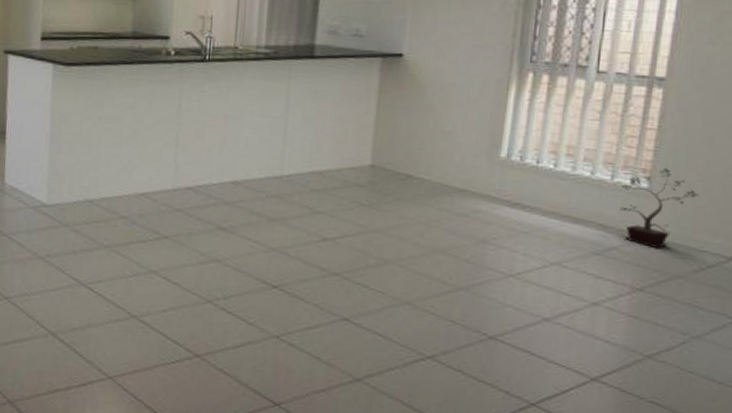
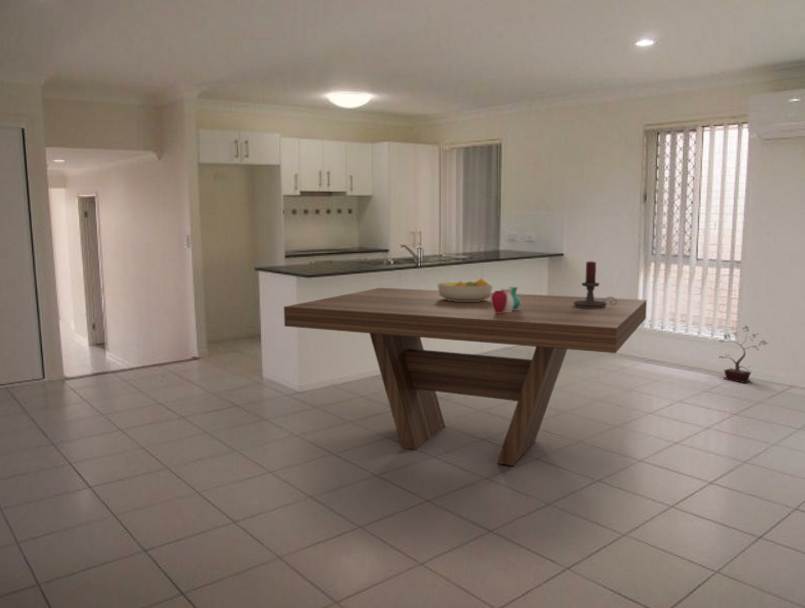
dining table: none [34,83,519,326] -> present [284,287,647,467]
fruit bowl: none [228,79,302,110] -> present [436,278,493,303]
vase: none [298,92,340,128] -> present [491,286,521,314]
candle holder: none [411,65,475,129] -> present [573,261,618,308]

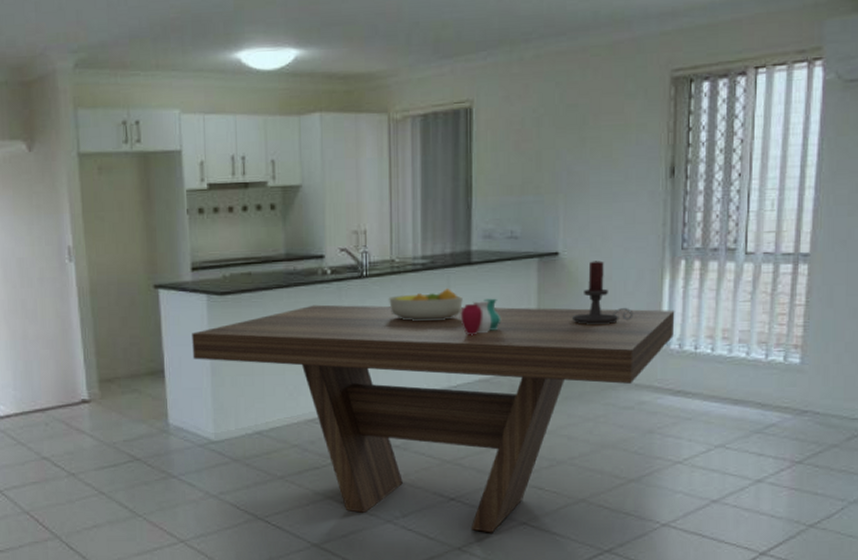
potted plant: present [718,325,769,383] -> none [775,341,849,420]

